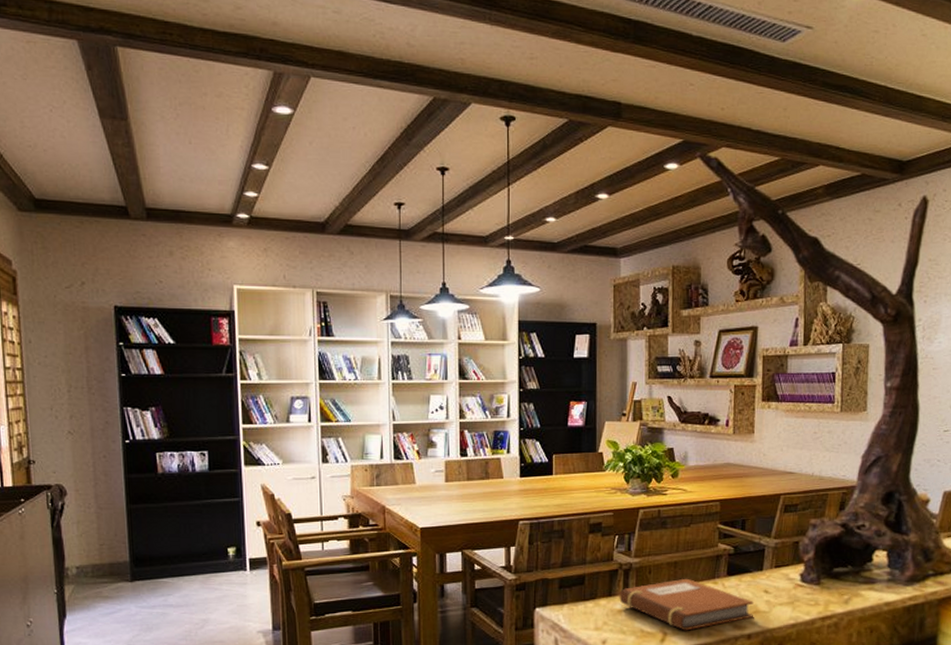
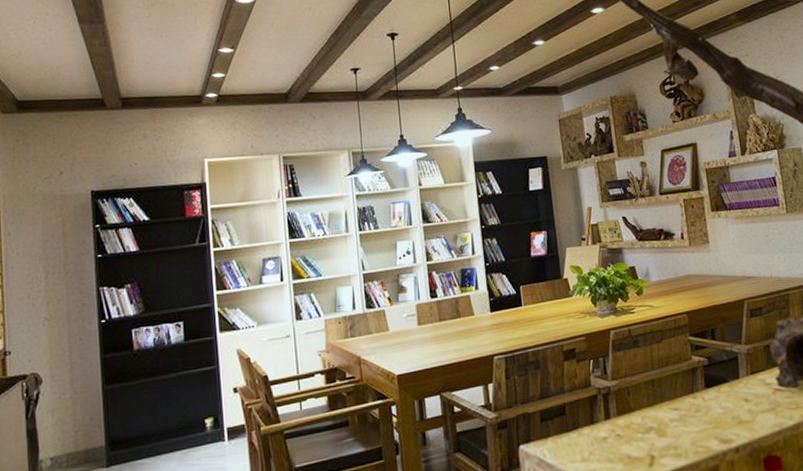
notebook: present [619,578,754,631] -> none [601,395,738,452]

